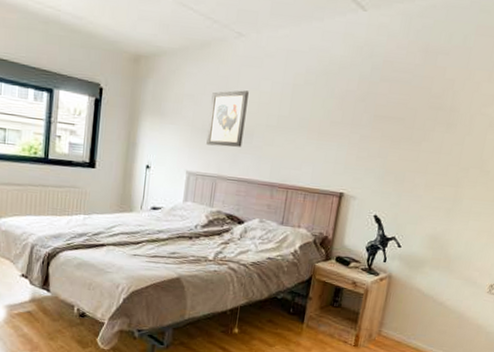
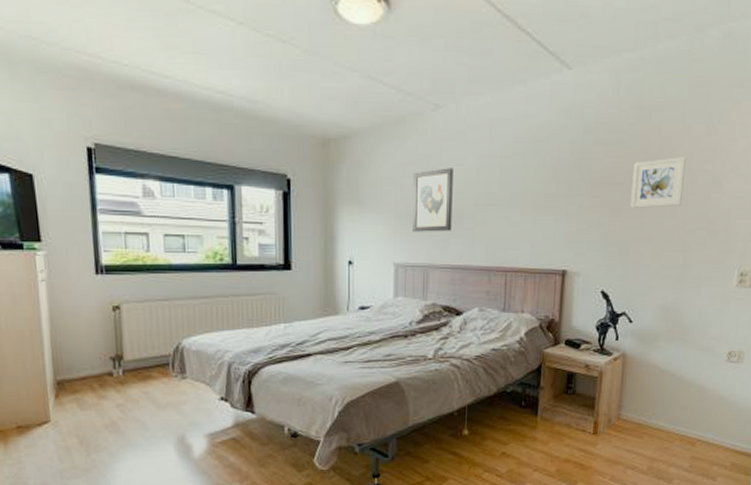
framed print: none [409,99,467,145] -> present [630,157,687,208]

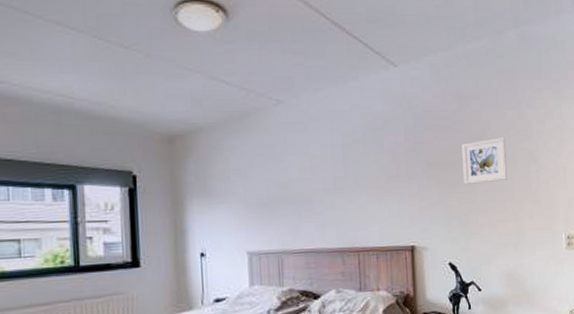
wall art: present [413,168,453,232] -> none [261,157,302,220]

